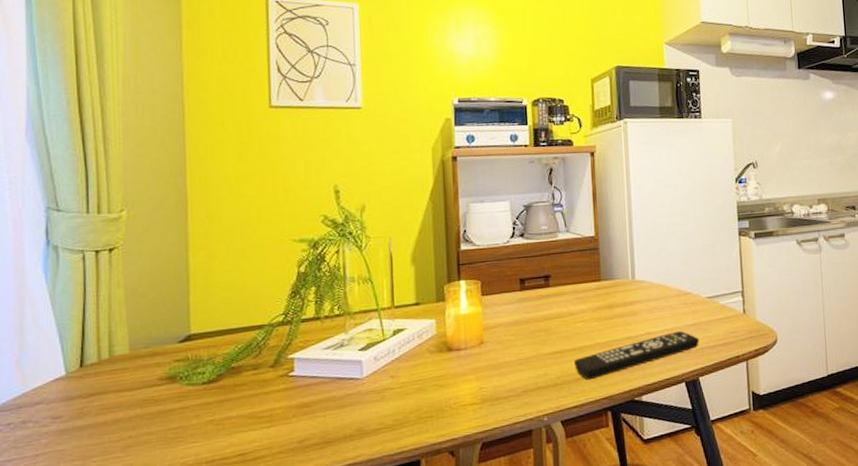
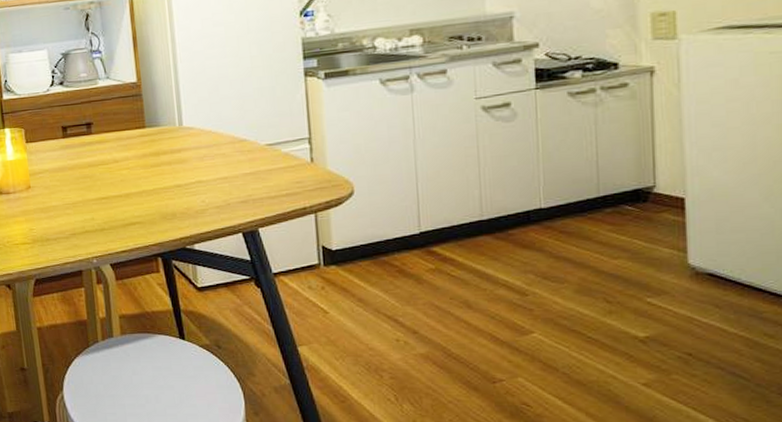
remote control: present [574,331,700,380] -> none [121,180,258,227]

